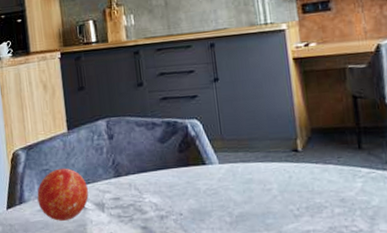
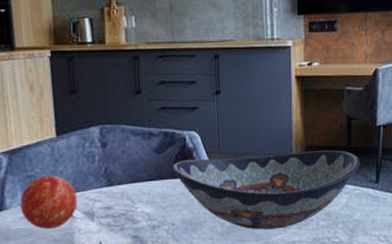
decorative bowl: none [176,131,373,219] -> present [172,150,360,230]

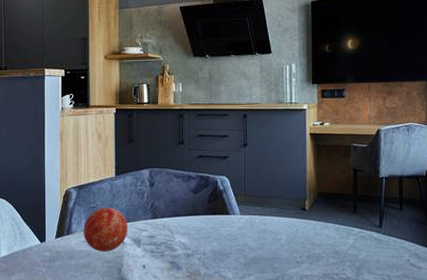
decorative bowl: present [172,150,360,230] -> none [205,197,365,263]

